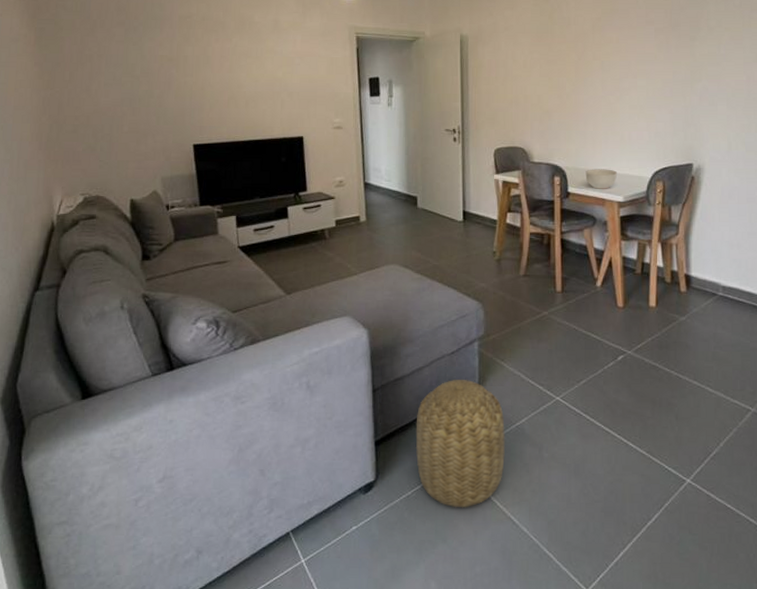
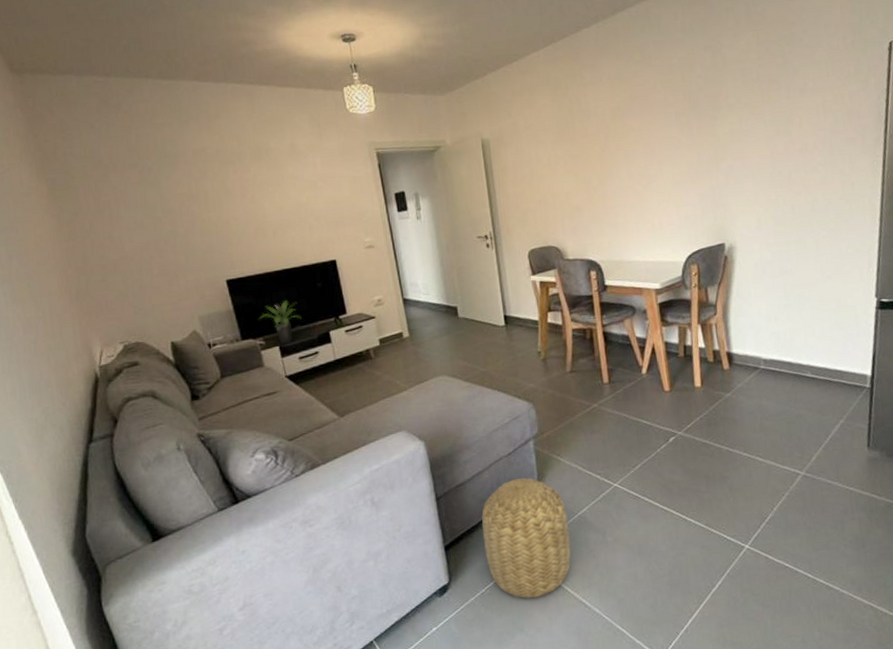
potted plant: none [219,170,262,214] -> present [258,299,302,344]
bowl: present [585,169,618,189] -> none [620,258,652,279]

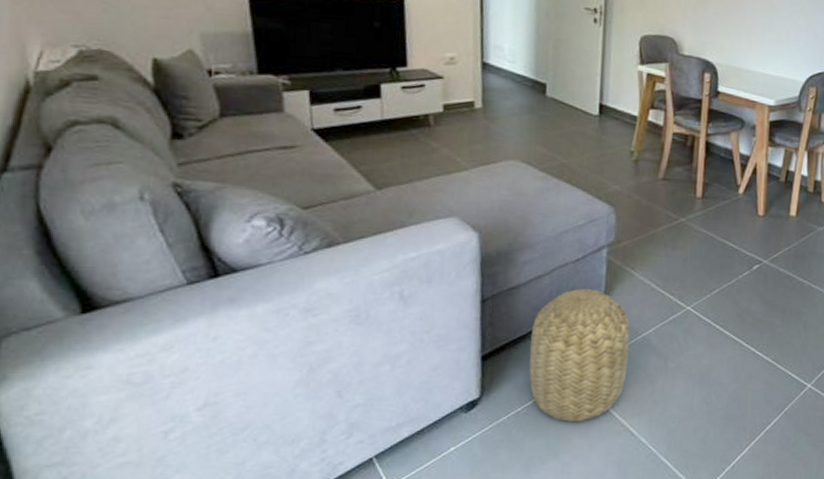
potted plant: present [258,299,302,344] -> none [286,34,347,89]

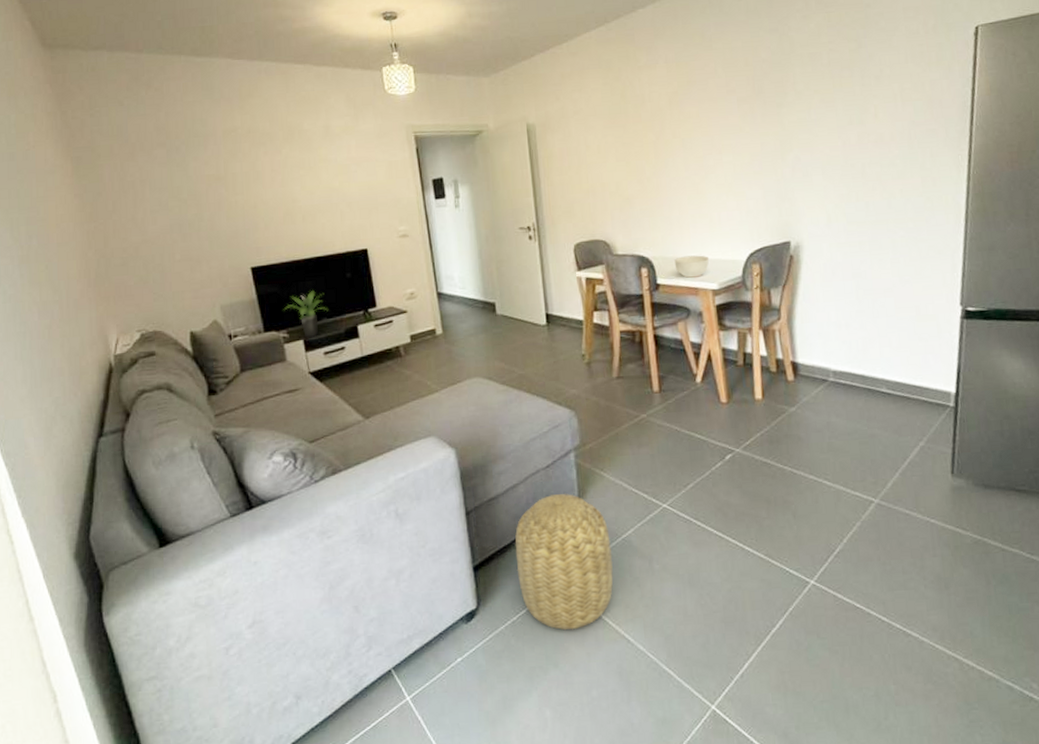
potted plant: none [286,34,347,89] -> present [283,289,329,337]
bowl: none [737,68,772,91] -> present [674,255,710,278]

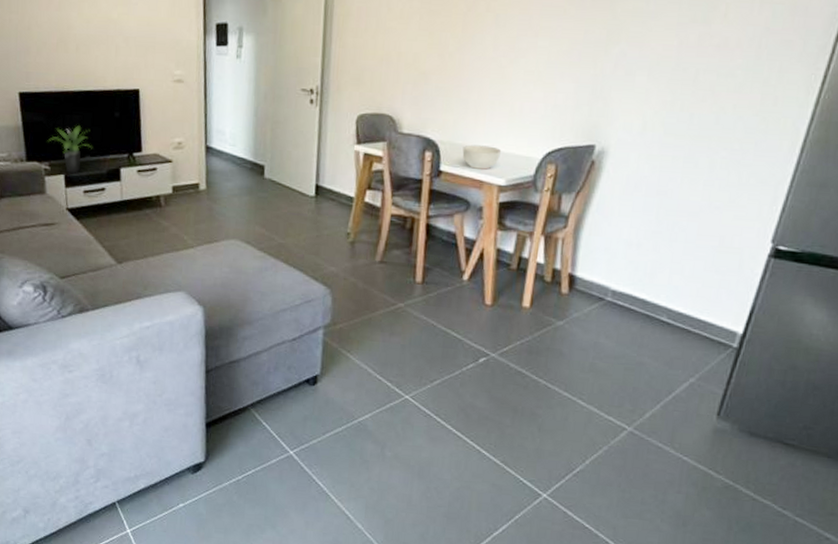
basket: present [515,494,613,631] -> none [248,367,346,498]

